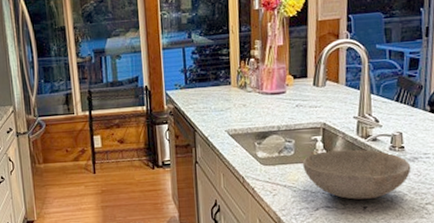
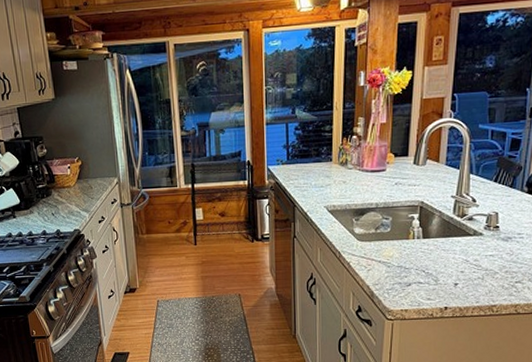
bowl: present [303,149,411,200] -> none [399,228,504,276]

